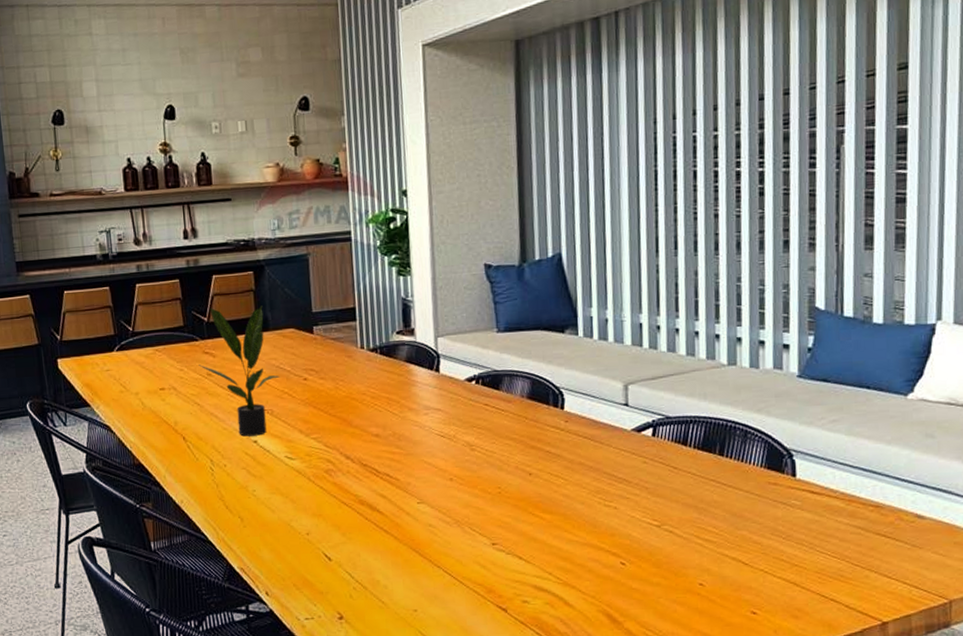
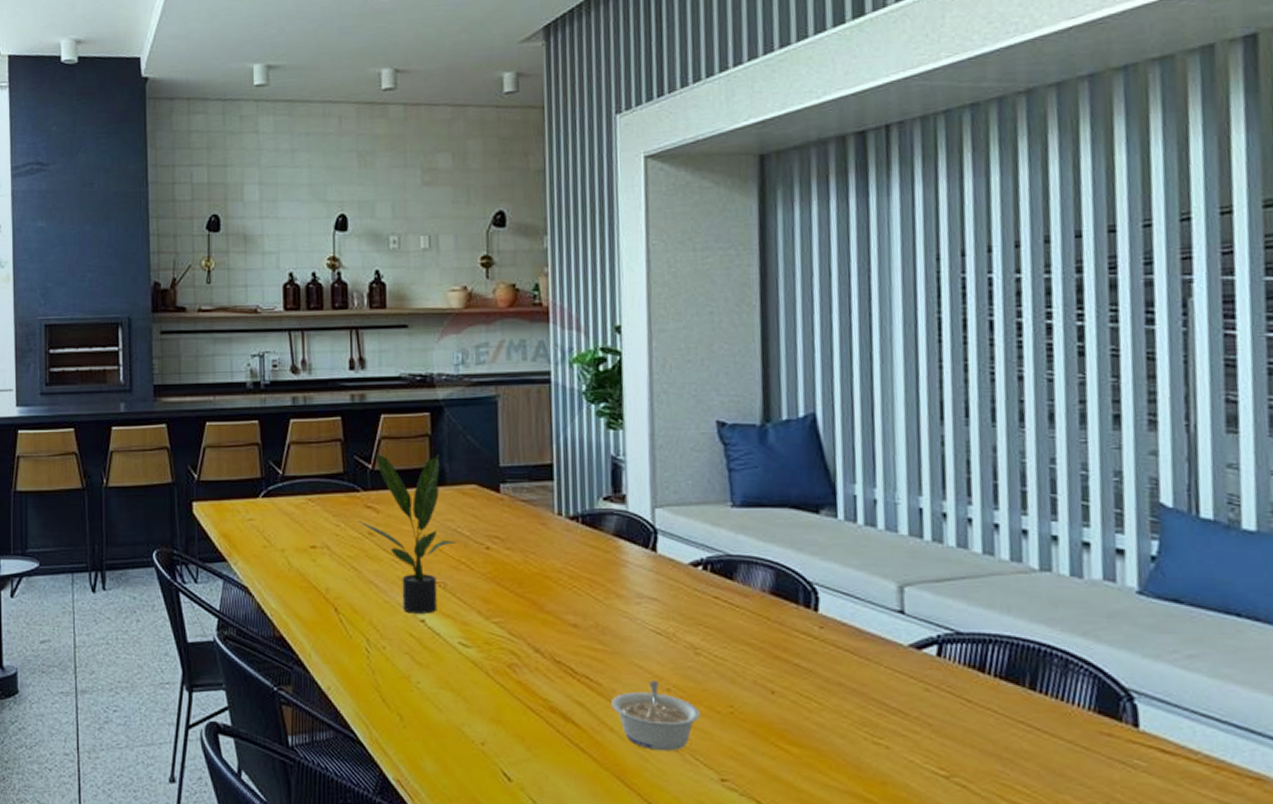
legume: none [407,473,476,527] -> present [611,681,701,752]

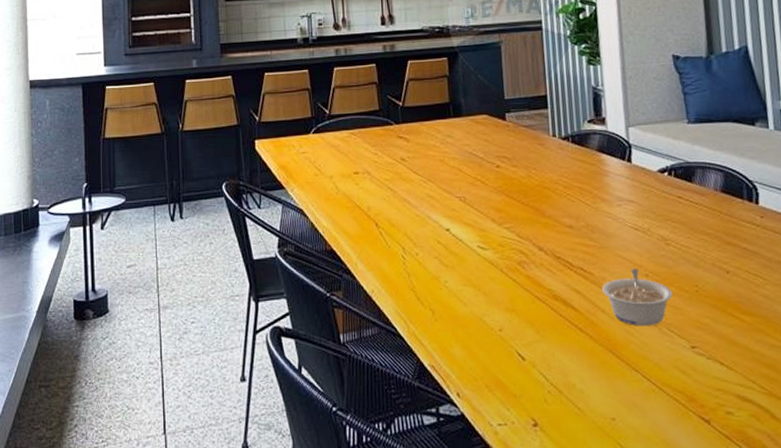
potted plant: present [359,452,456,614] -> none [393,91,473,224]

